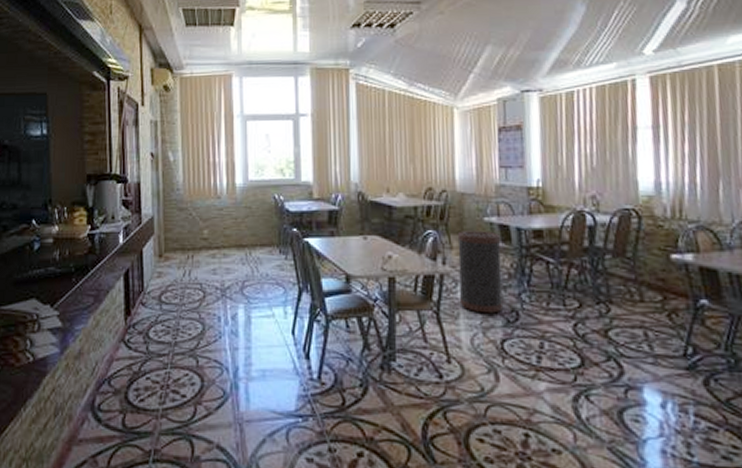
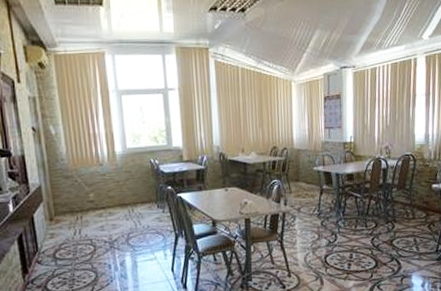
trash can: present [457,231,502,314] -> none [295,177,326,238]

